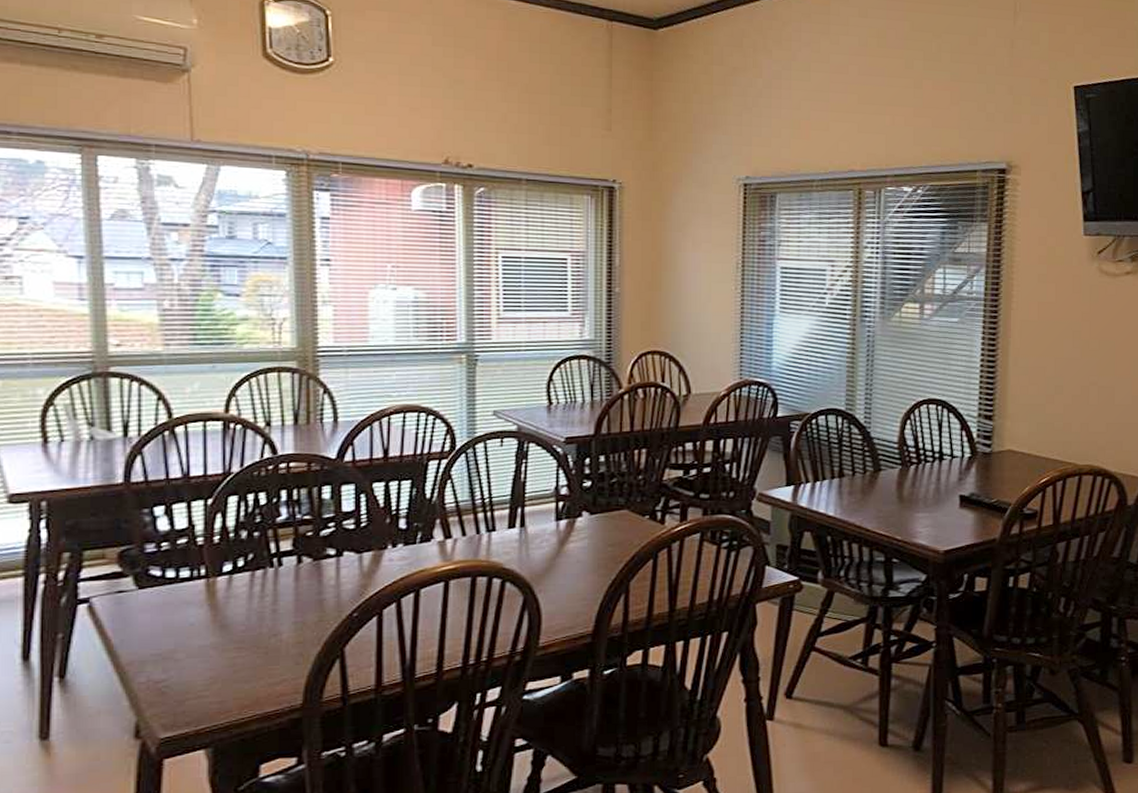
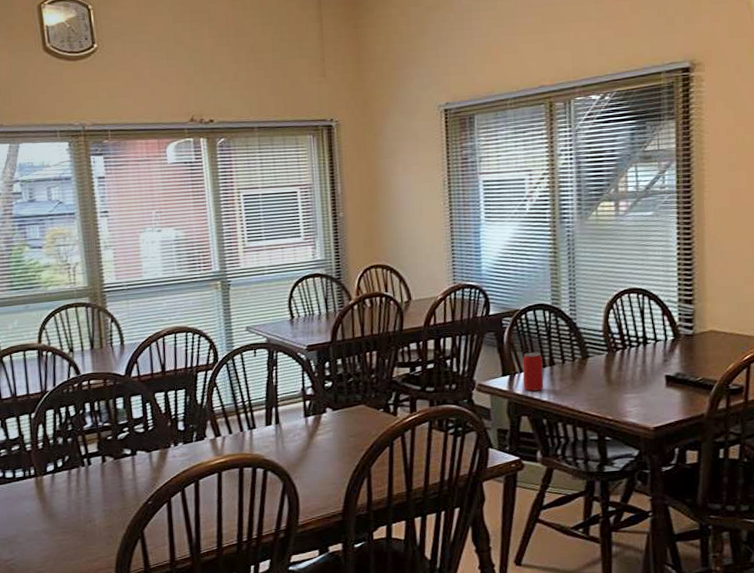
beverage can: none [808,461,831,504] -> present [522,352,544,391]

